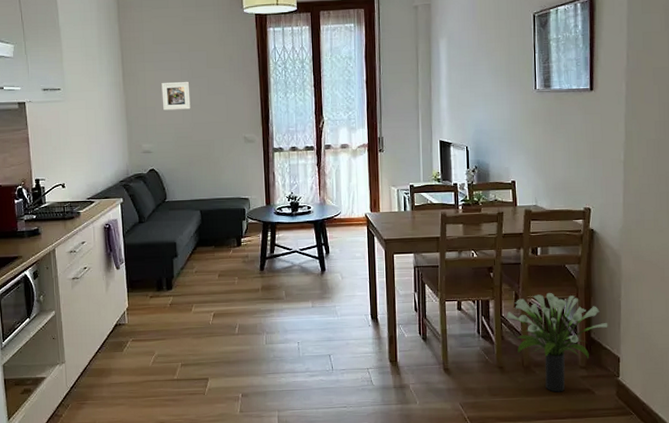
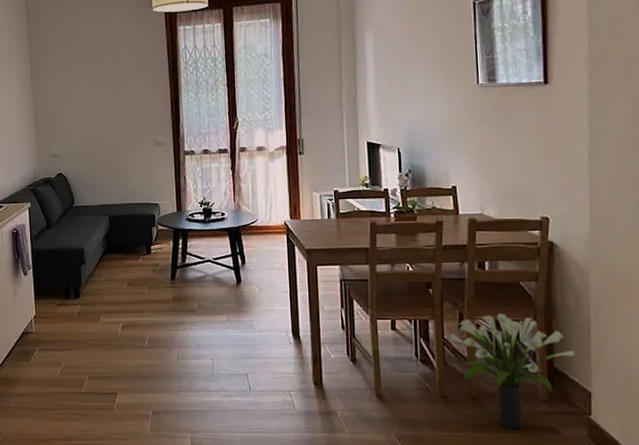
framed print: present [161,81,191,111] -> none [69,83,99,113]

